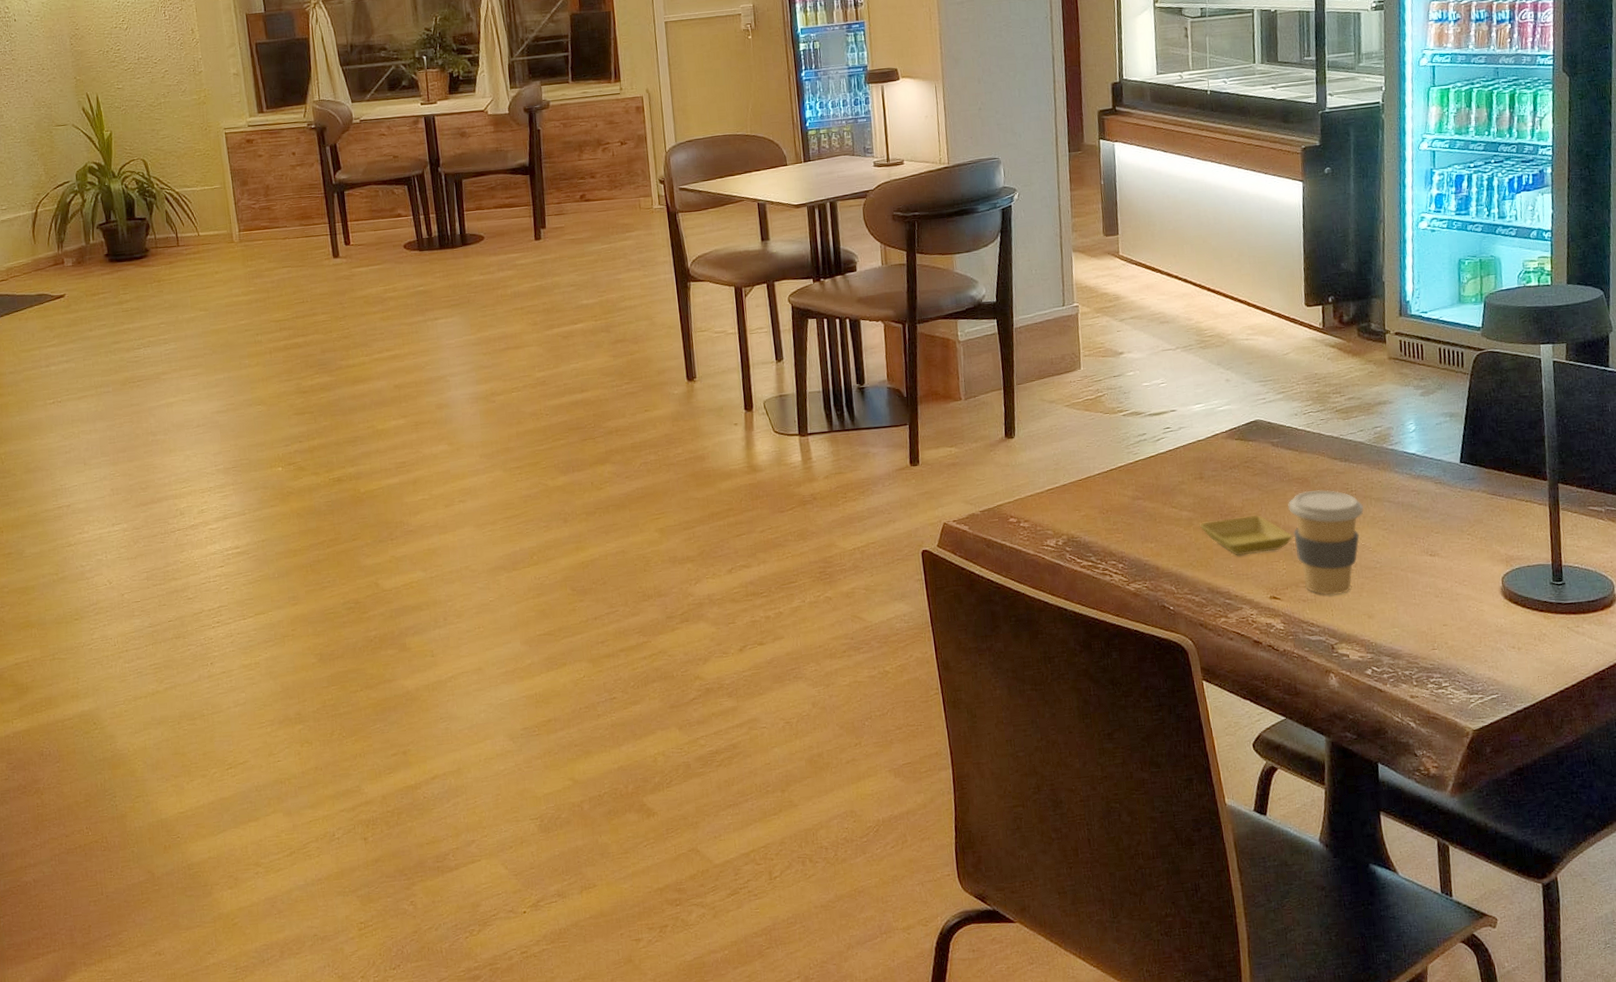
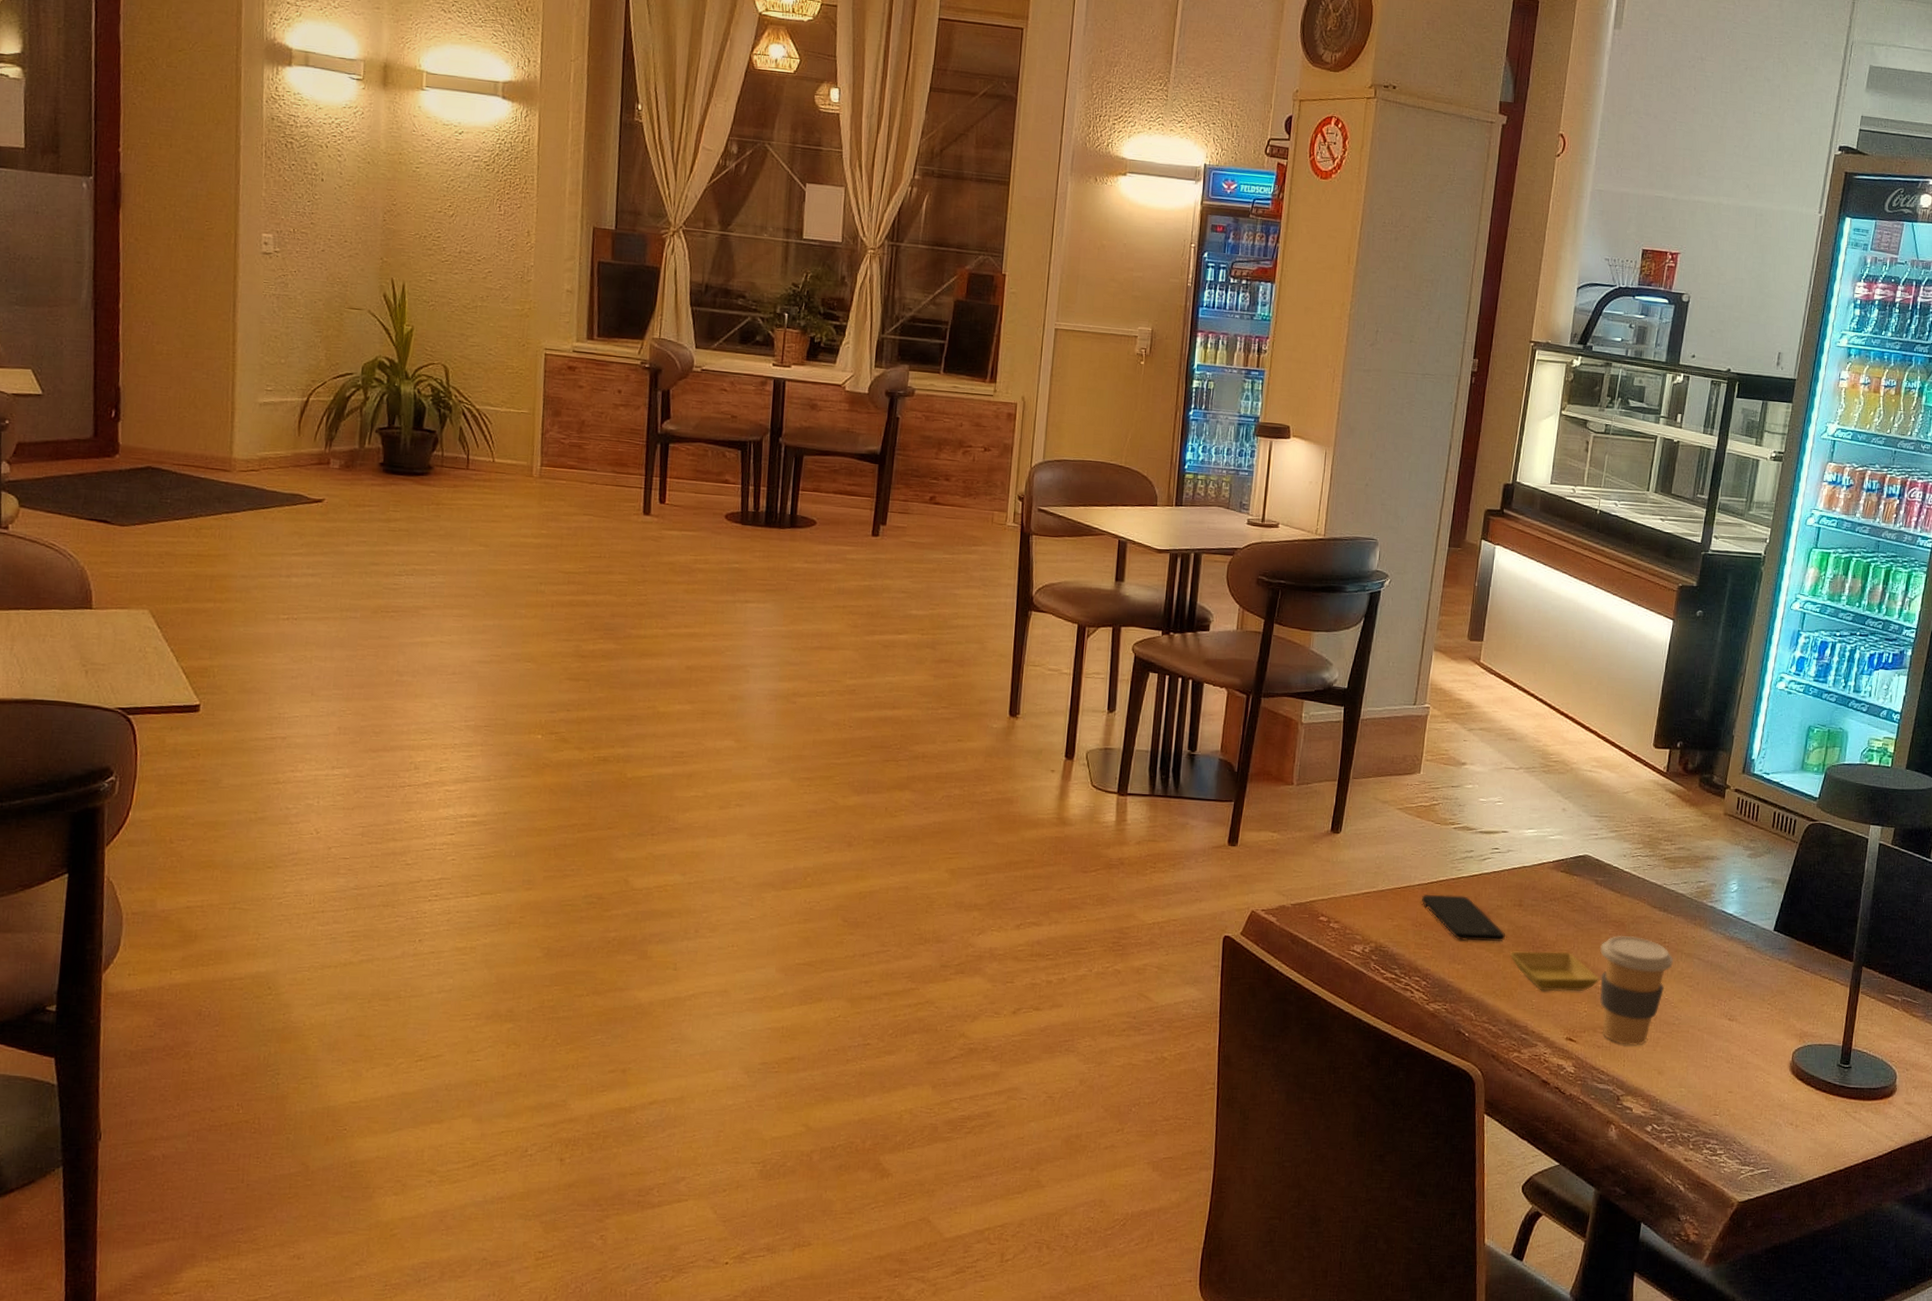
smartphone: none [1104,477,1192,520] -> present [1422,894,1505,941]

